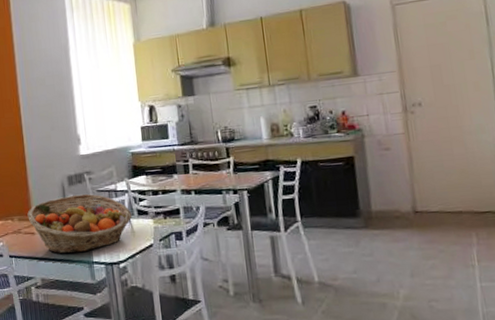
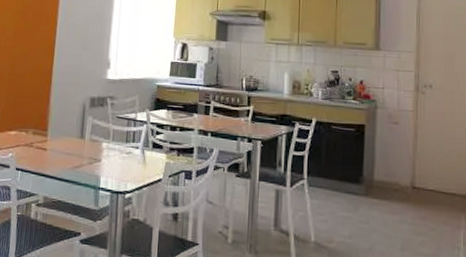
fruit basket: present [27,193,132,254] -> none [43,117,147,177]

